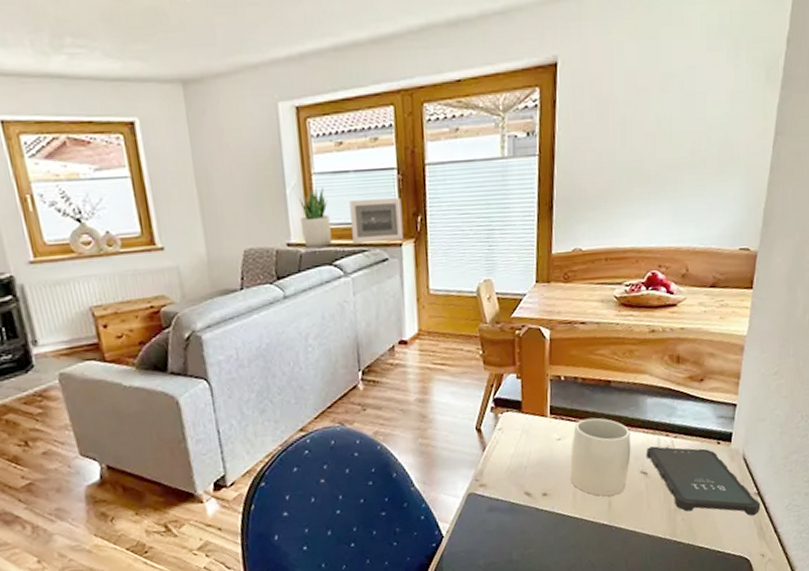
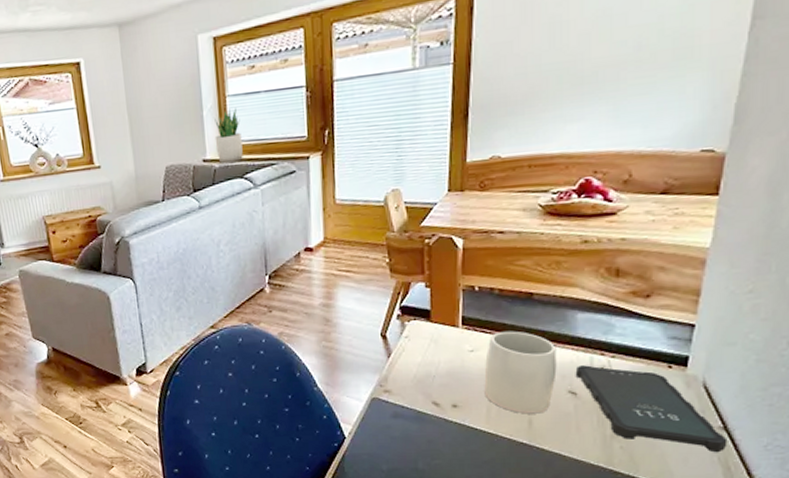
picture frame: present [349,198,404,243] -> none [260,113,312,157]

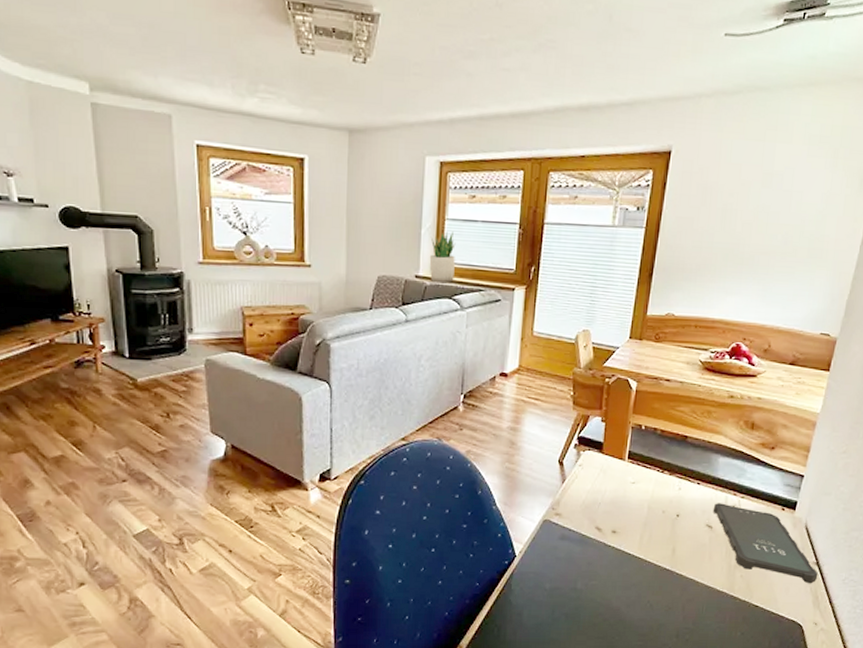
mug: present [484,331,557,414] -> none [640,467,701,543]

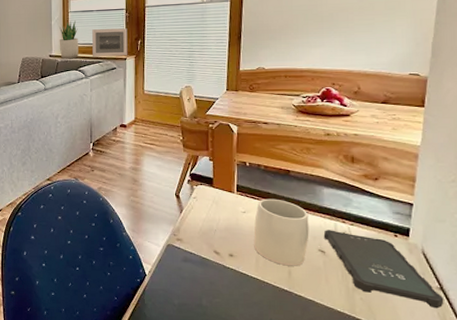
picture frame: none [472,246,519,286] -> present [92,28,128,57]
mug: none [640,467,701,543] -> present [253,198,309,266]

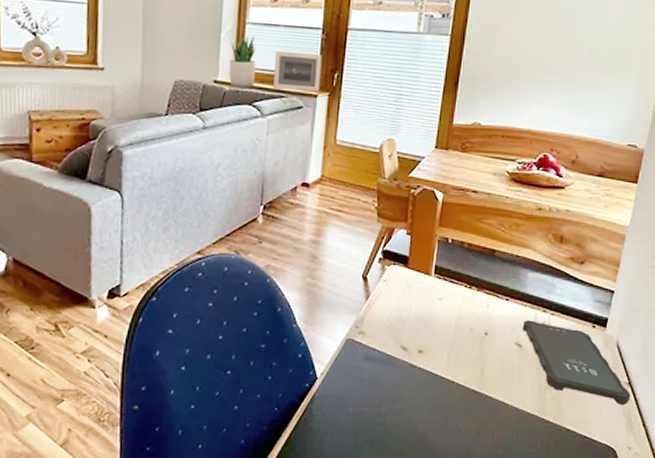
mug: present [253,198,309,266] -> none [447,283,510,363]

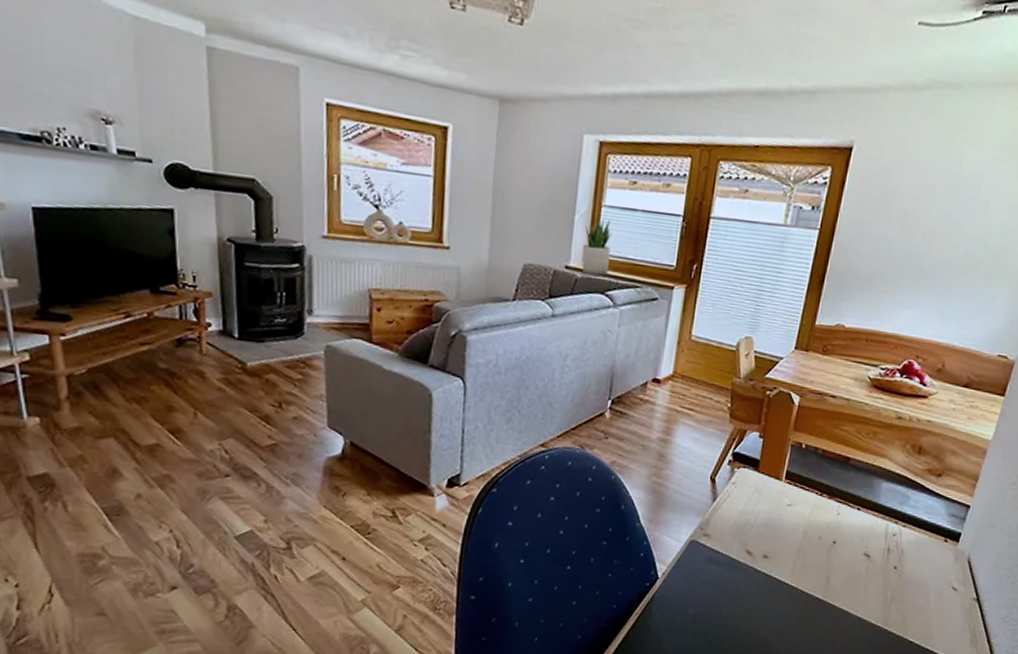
picture frame: present [273,51,322,93] -> none [628,238,682,284]
tablet: present [522,320,631,406] -> none [871,531,978,621]

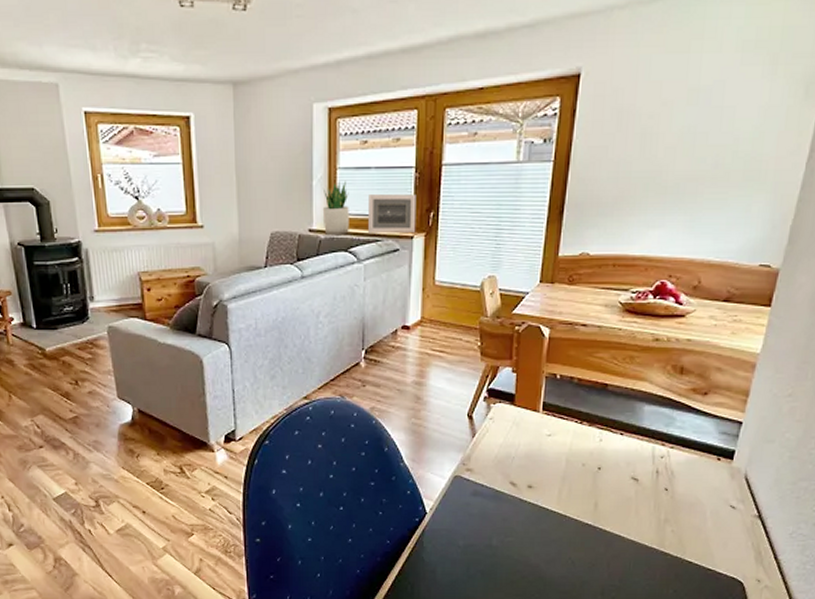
picture frame: none [628,238,682,284] -> present [368,194,417,234]

